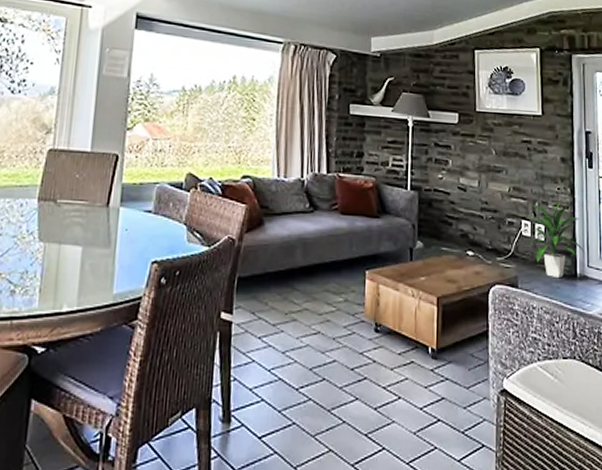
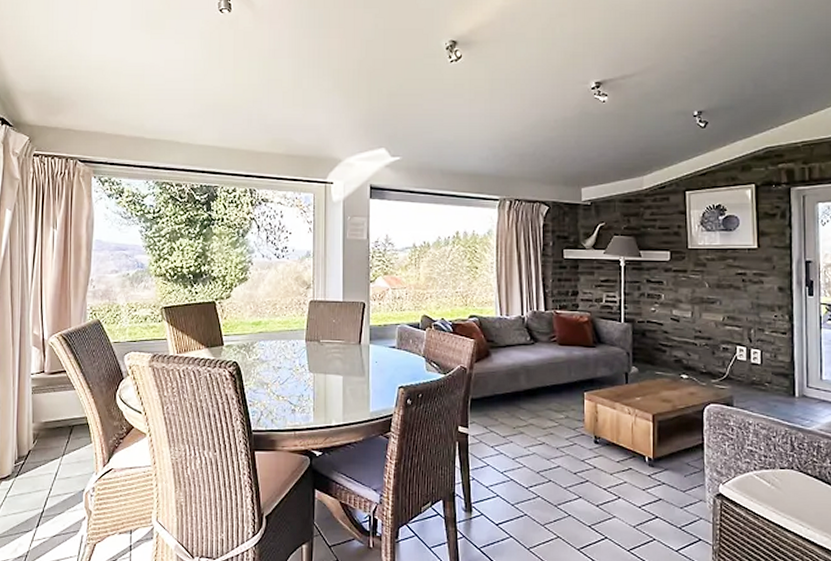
indoor plant: present [527,202,585,279] -> none [742,329,804,398]

